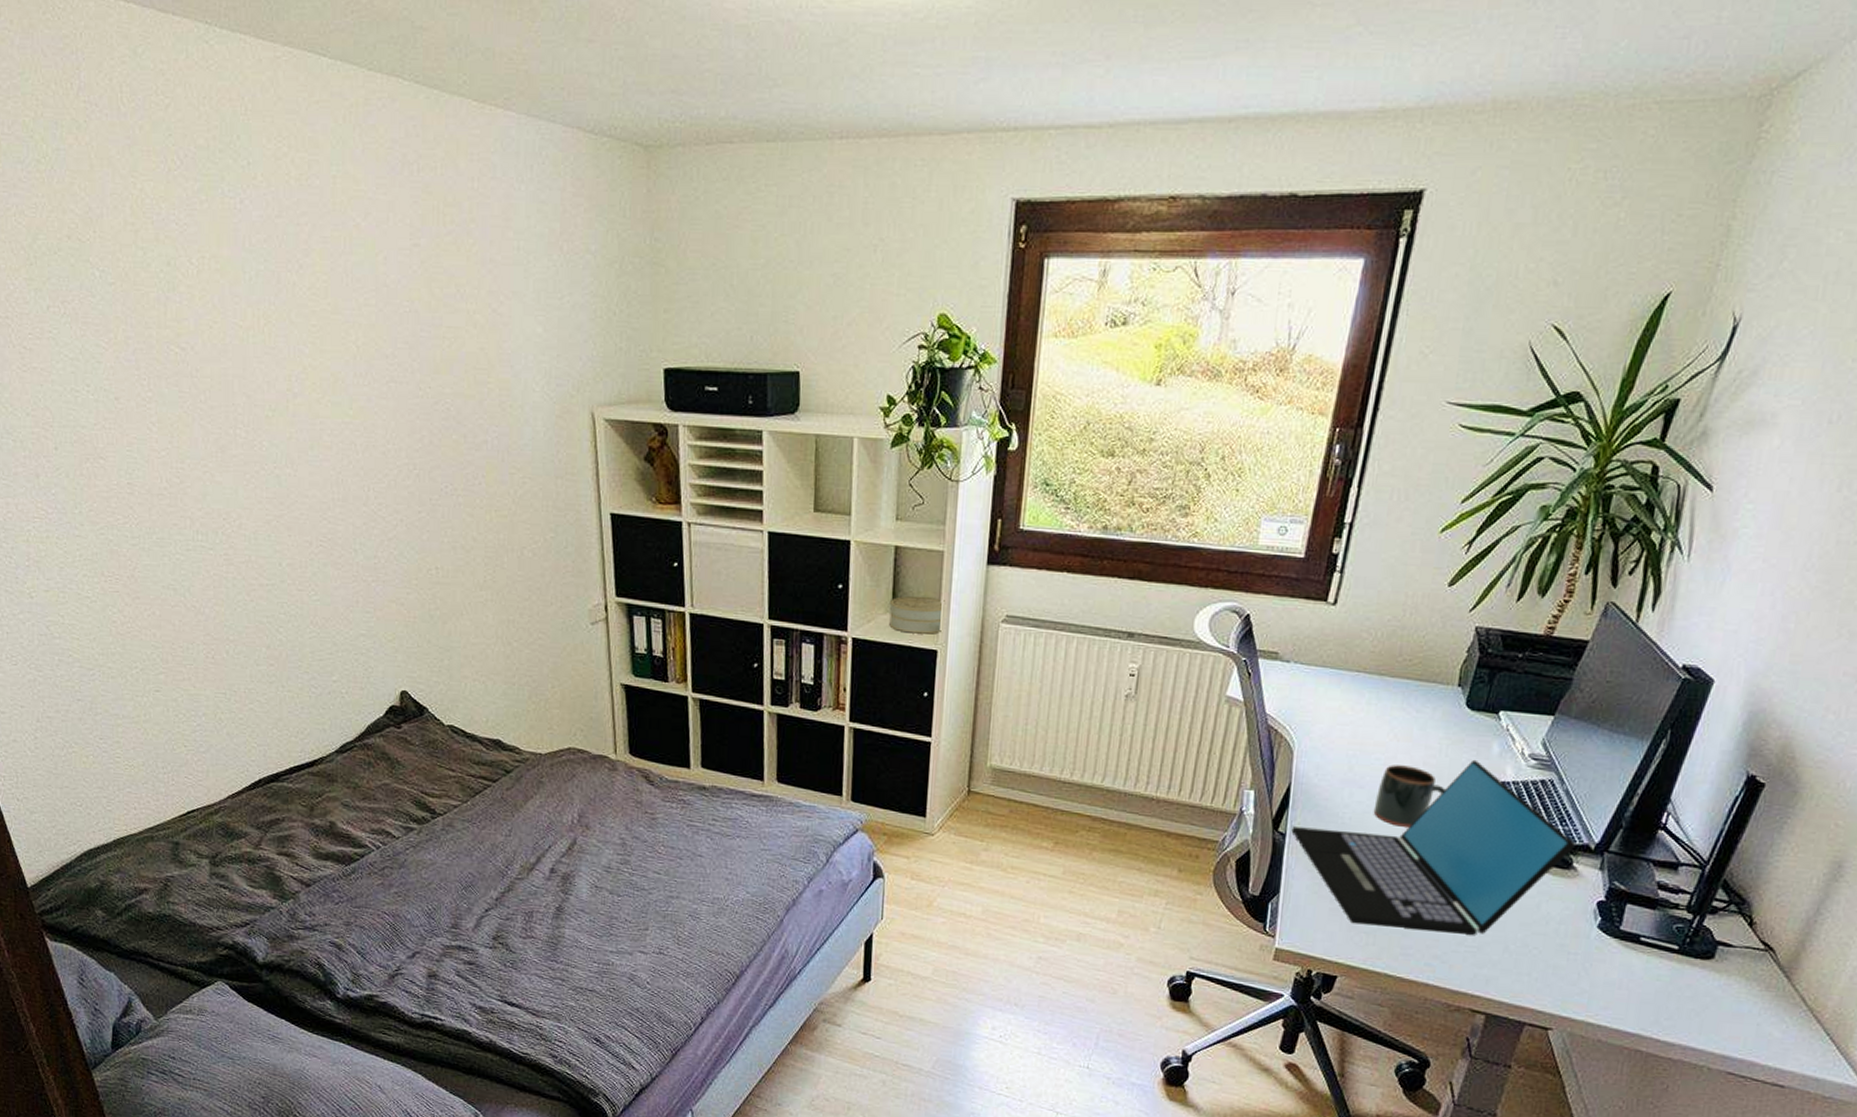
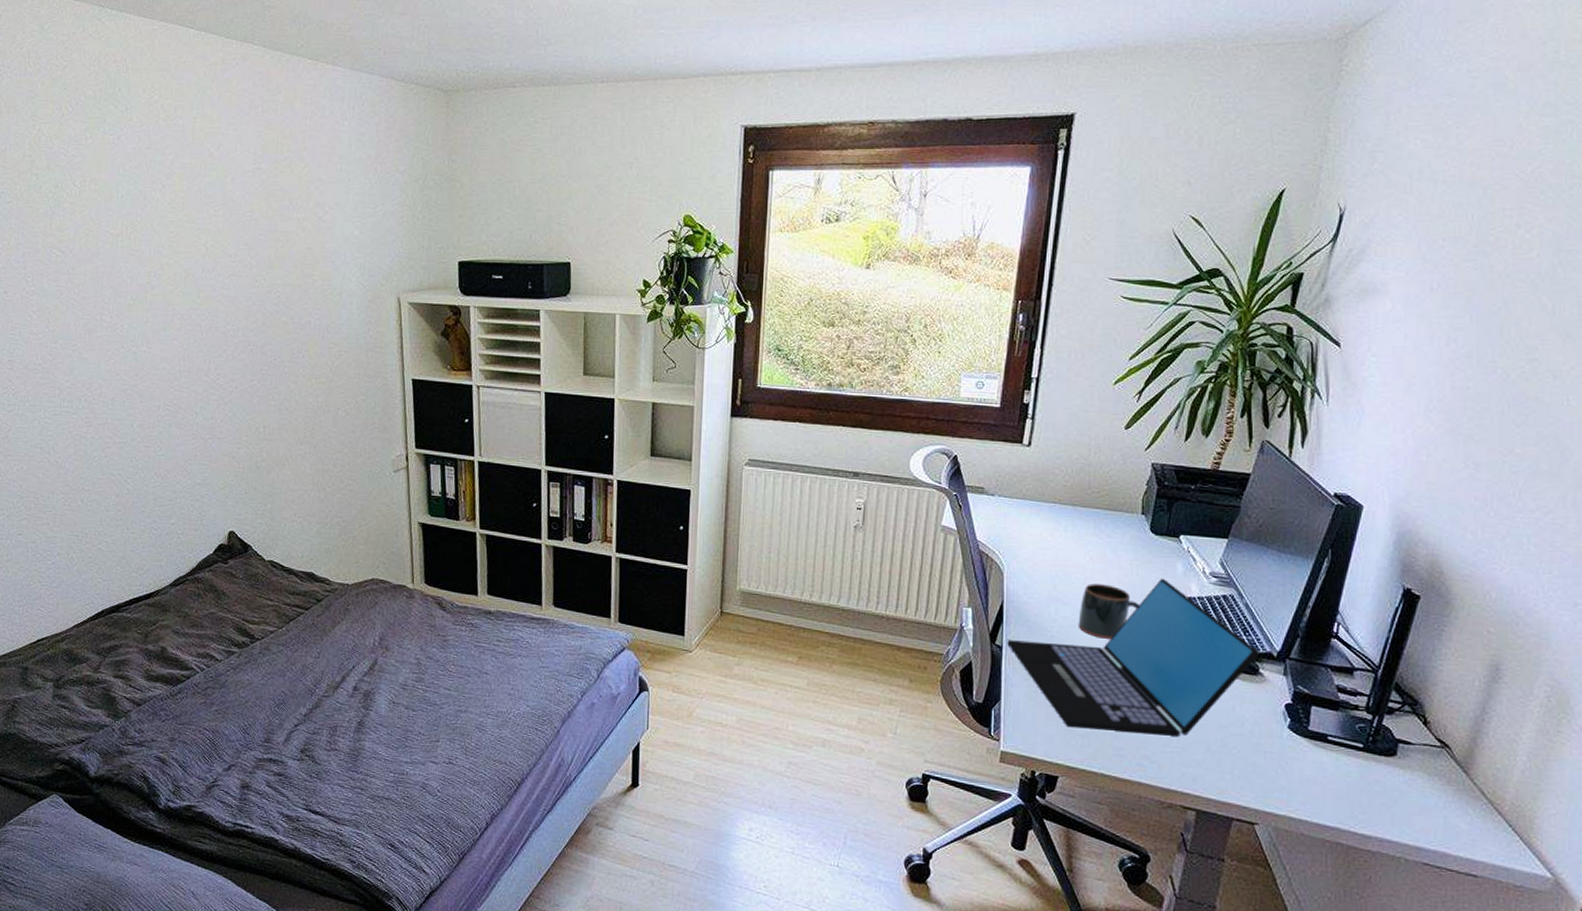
decorative box: present [889,596,945,635] -> none [649,444,696,476]

